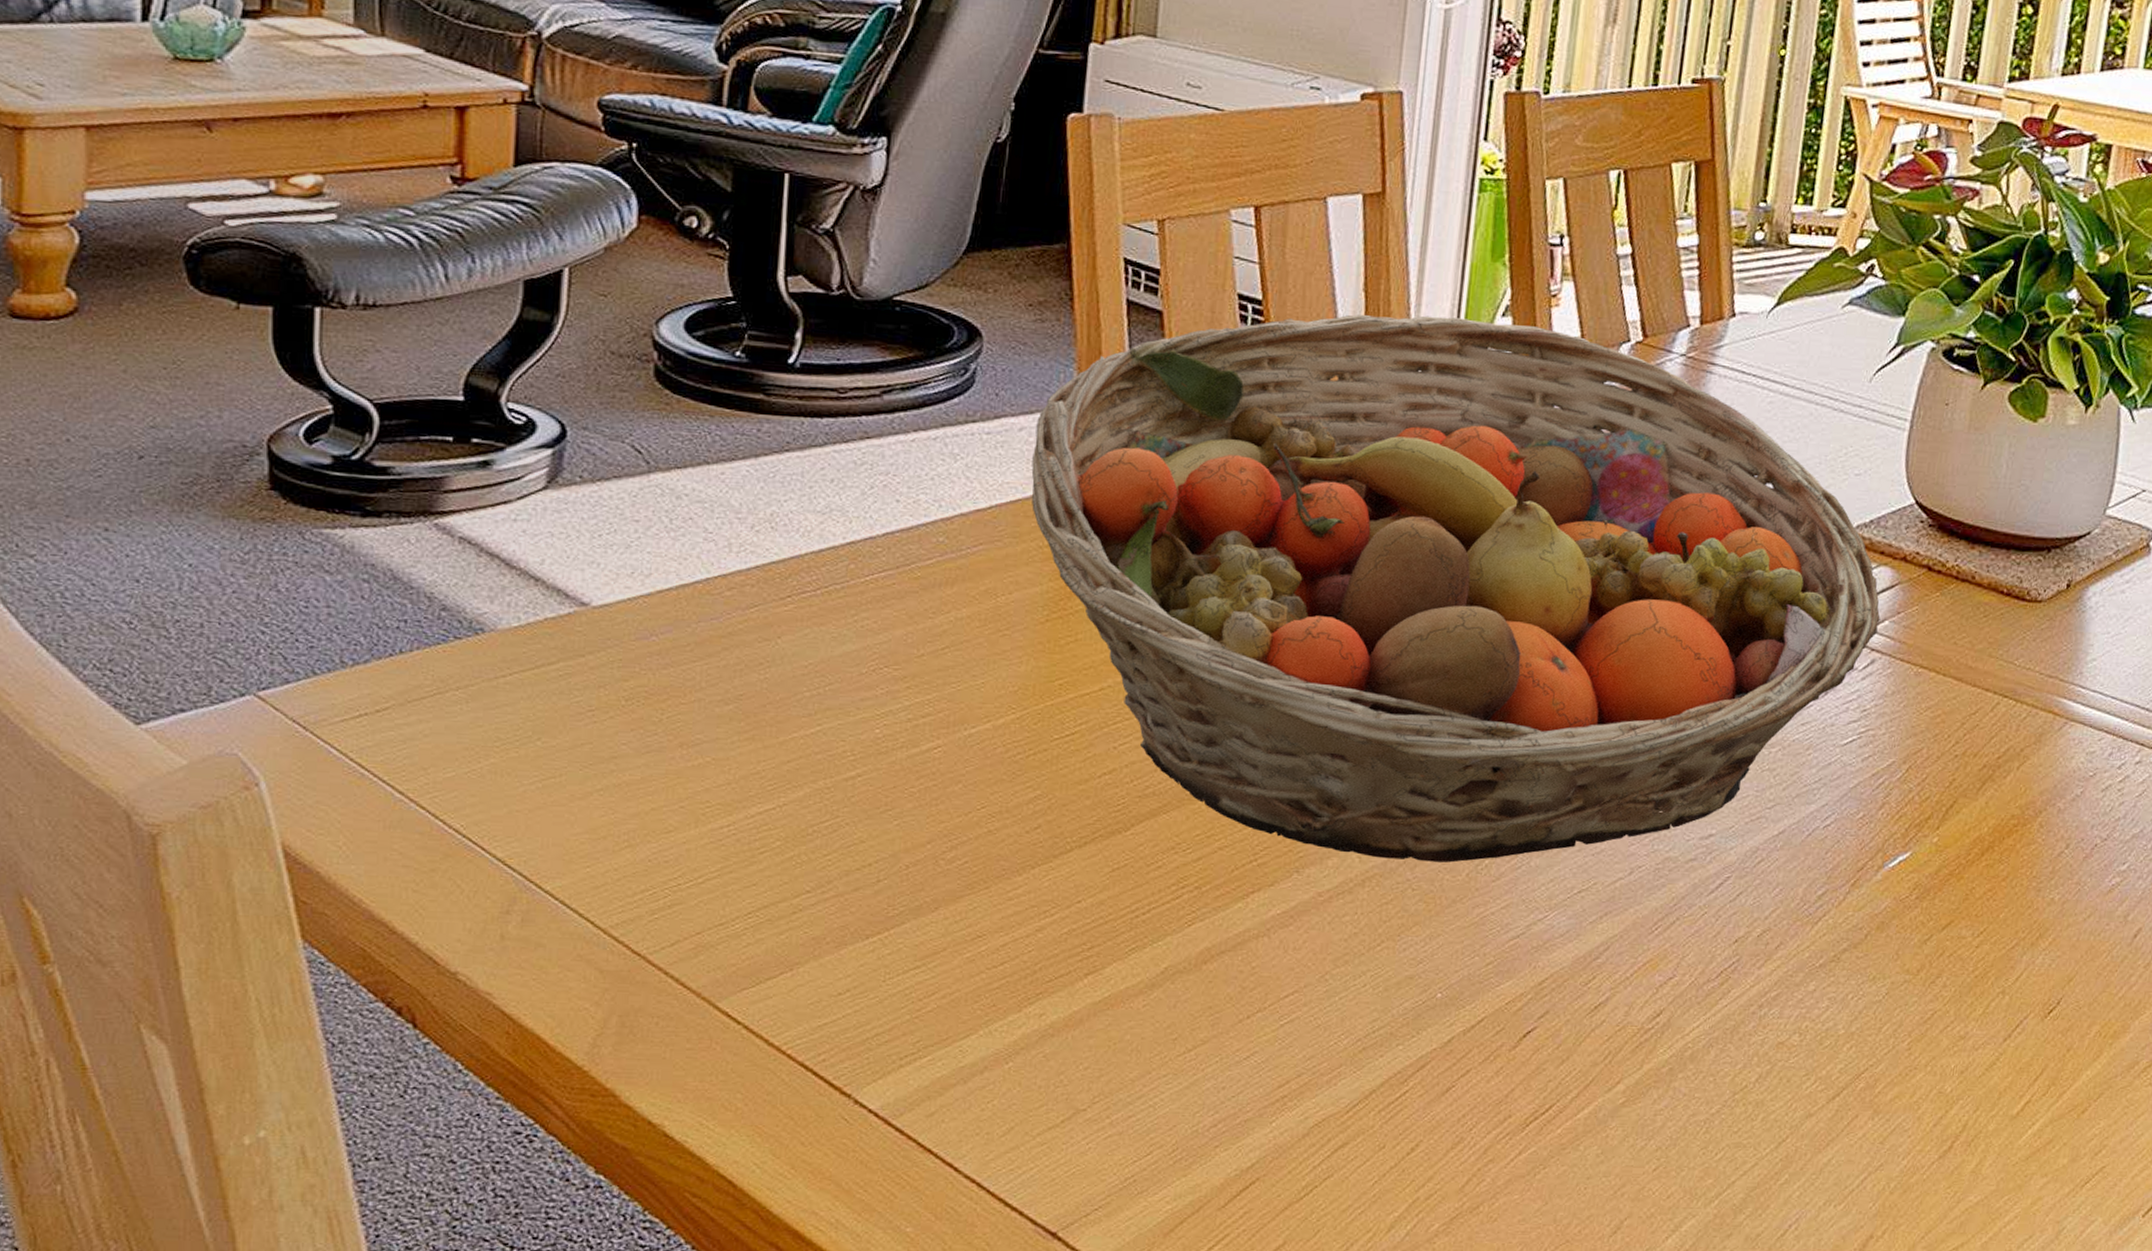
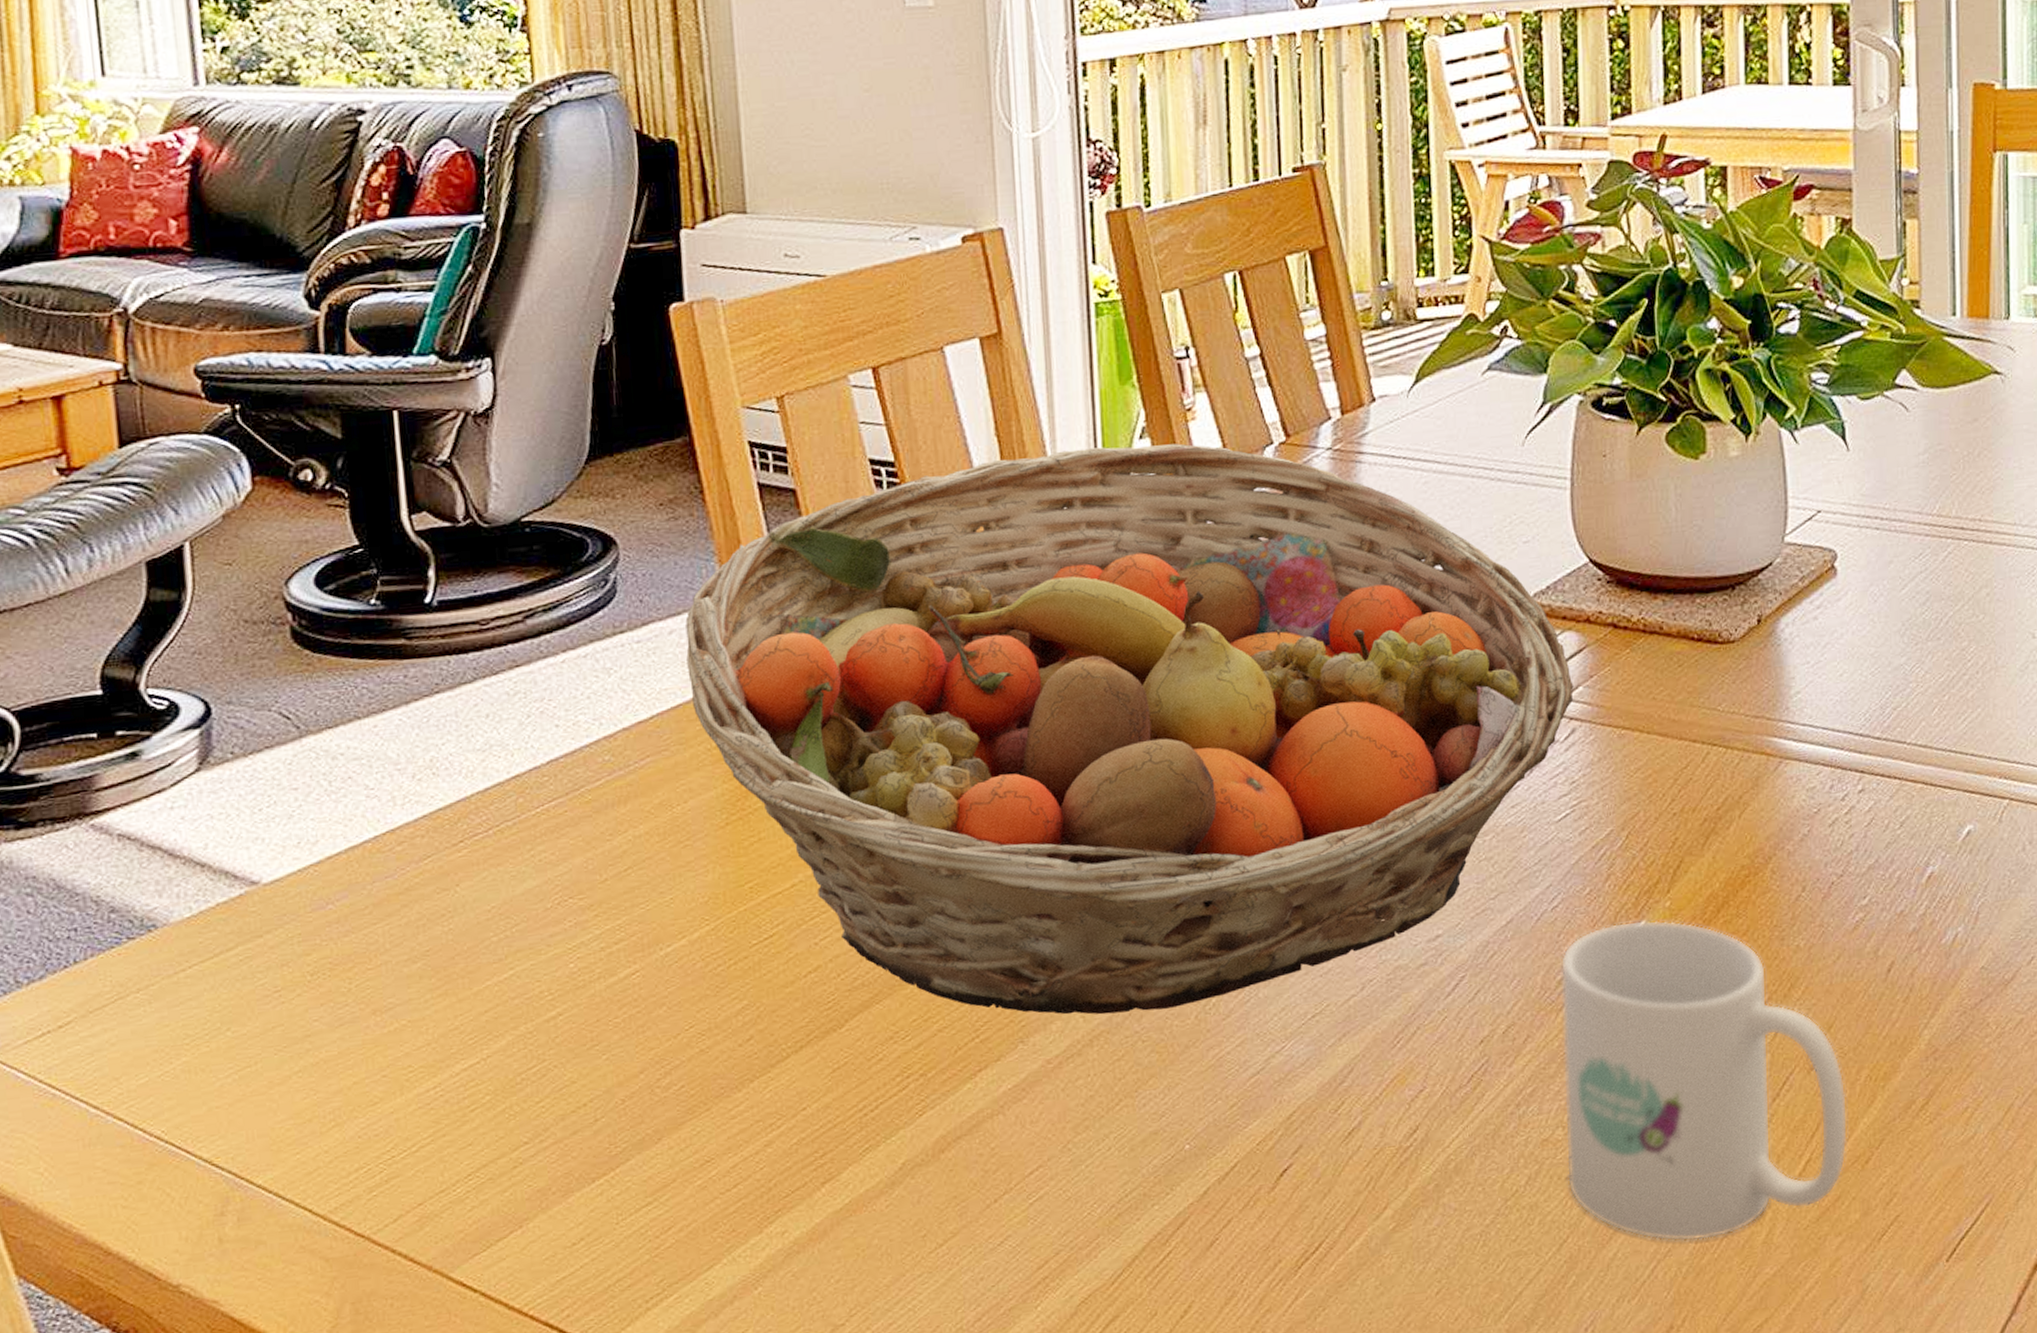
mug: none [1795,850,2076,1160] -> present [1560,920,1848,1242]

